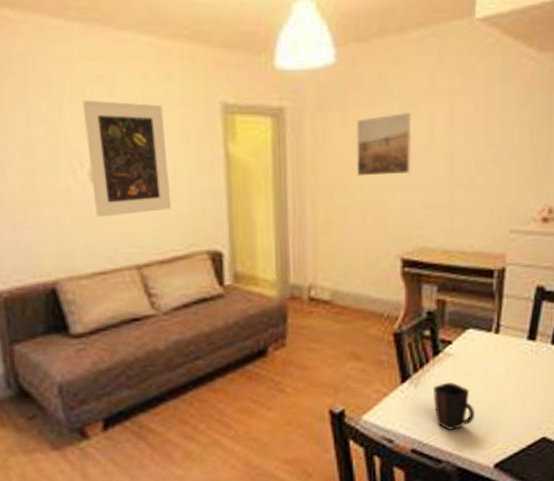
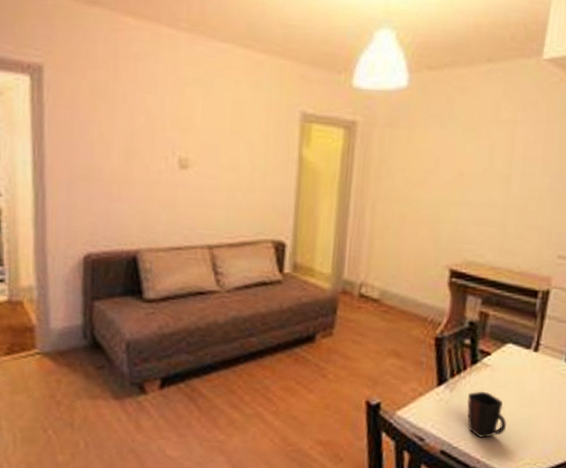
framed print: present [81,100,172,218] -> none [179,98,249,200]
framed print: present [356,112,412,177] -> none [416,136,473,192]

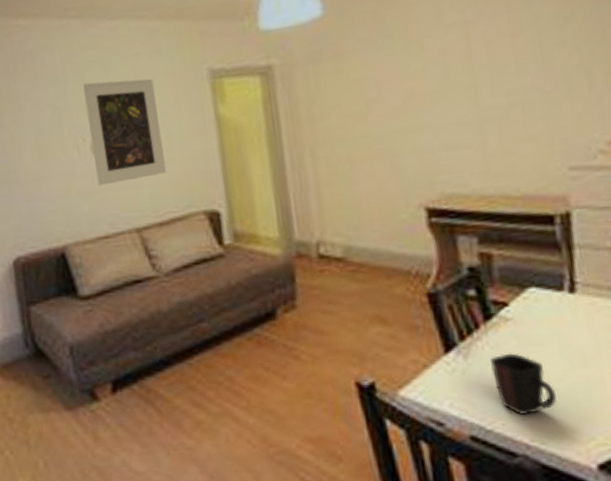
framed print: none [179,98,249,200] -> present [82,78,167,186]

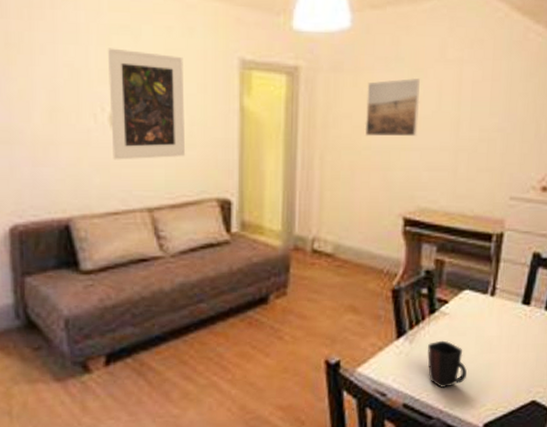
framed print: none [353,51,425,124] -> present [364,77,420,137]

